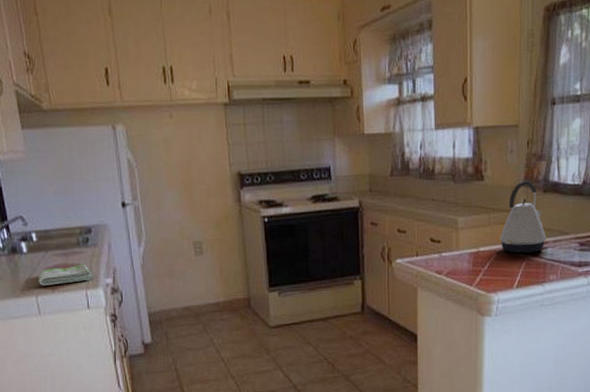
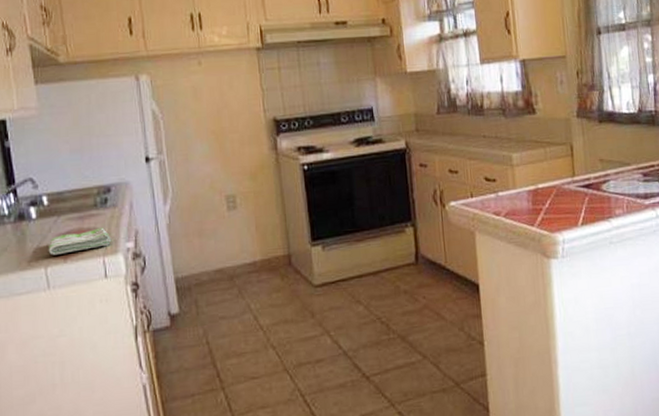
kettle: present [500,181,546,253] -> none [558,112,608,188]

